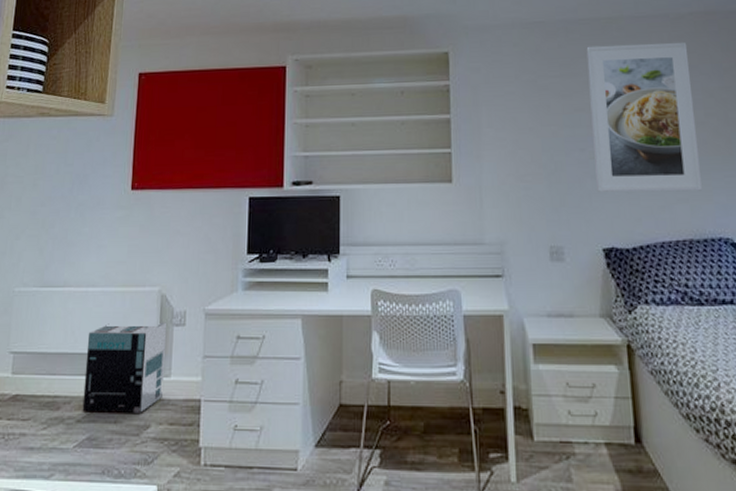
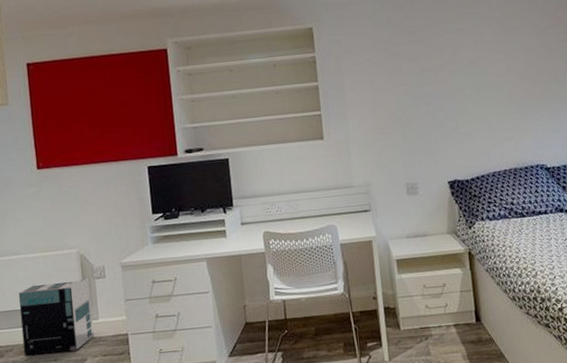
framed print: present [586,41,702,193] -> none [429,7,524,137]

